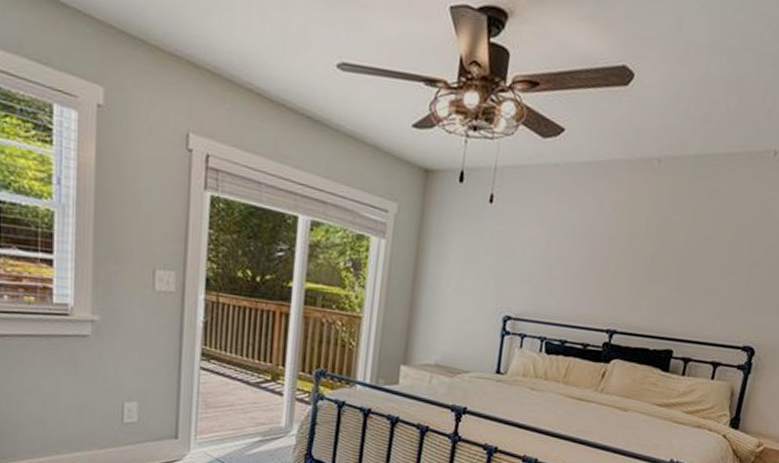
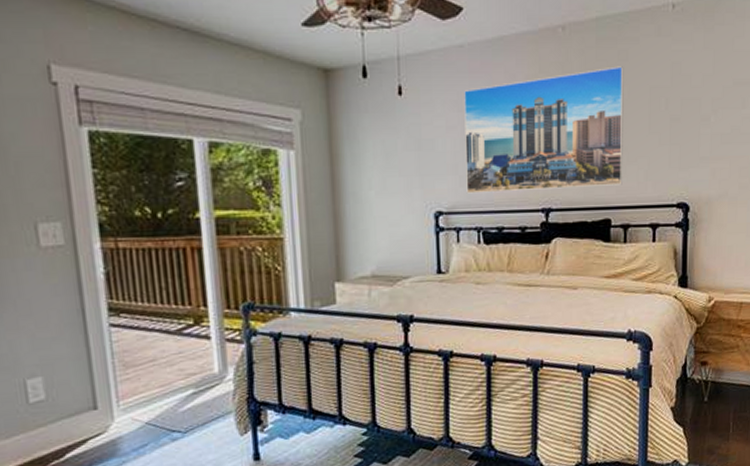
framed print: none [537,204,714,320] -> present [464,66,624,194]

